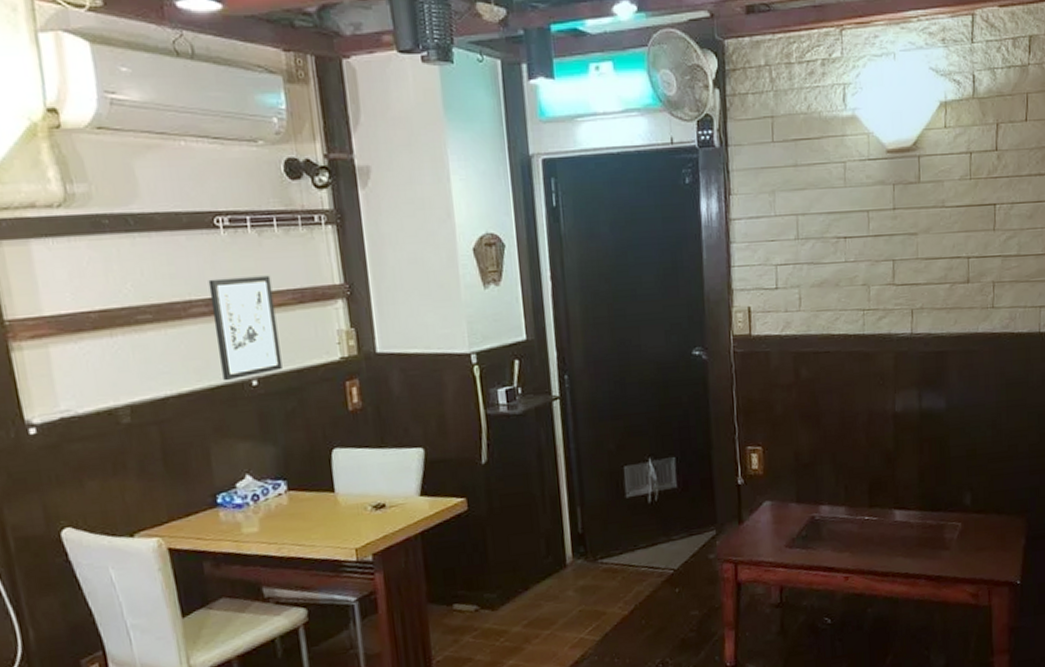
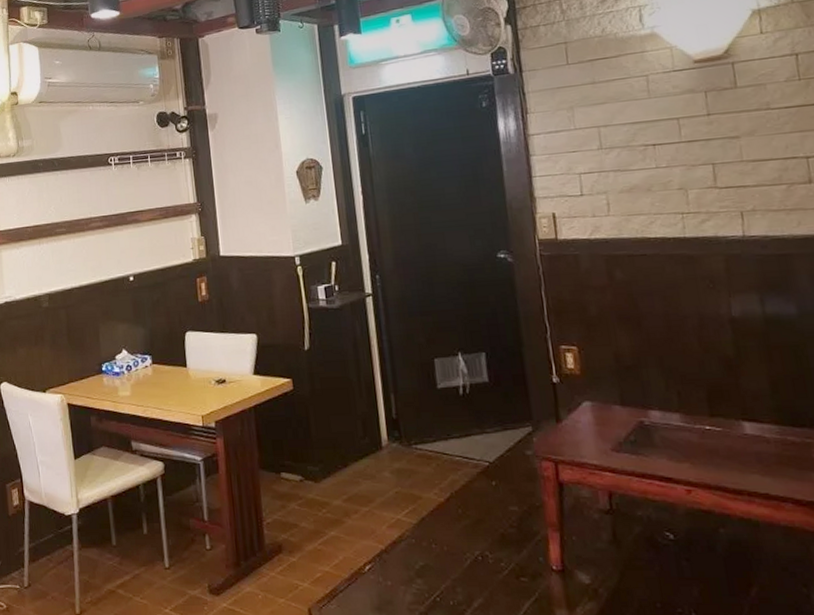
wall art: present [208,275,283,382] -> none [103,198,151,277]

